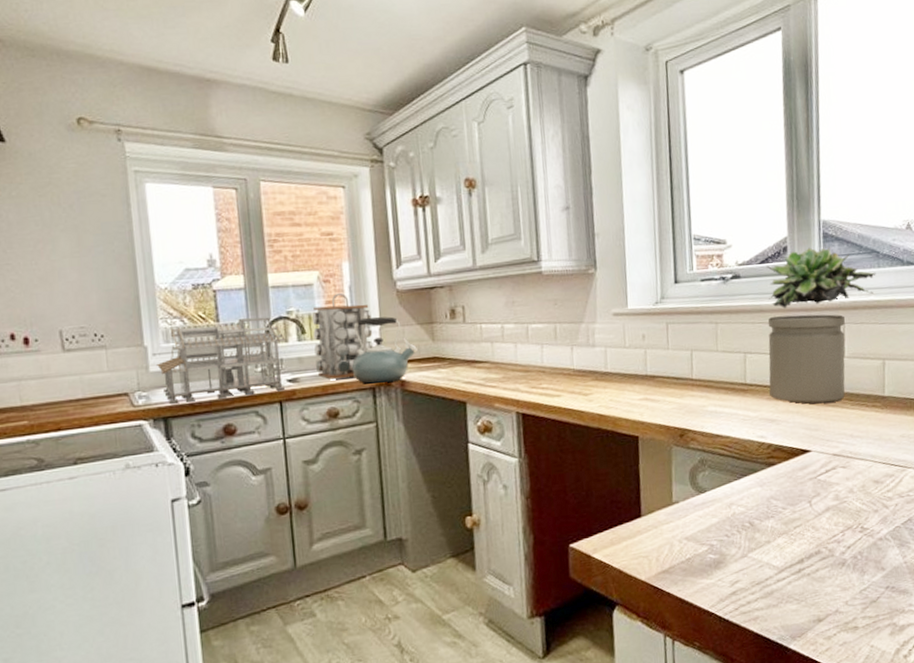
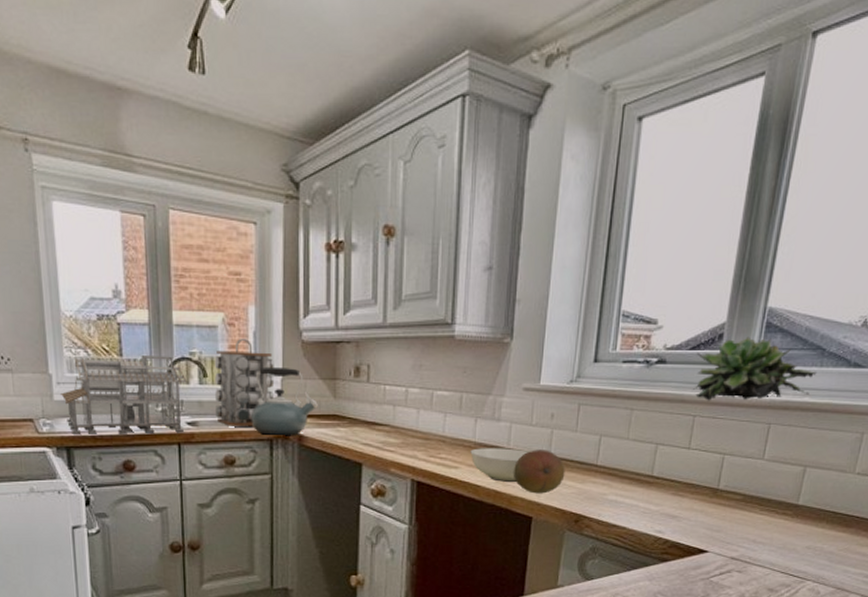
bowl: none [570,371,627,405] -> present [470,448,530,482]
fruit: none [613,369,664,413] -> present [513,450,565,494]
jar: present [767,314,846,404] -> none [676,409,773,505]

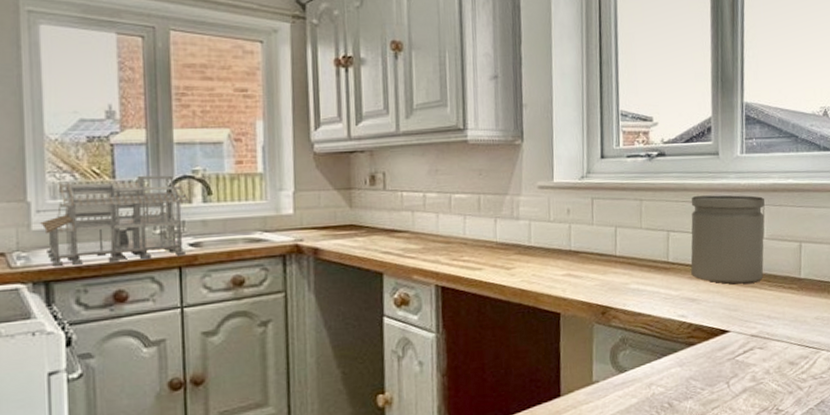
spice rack: present [214,338,275,428] -> none [219,152,286,246]
kettle: present [250,366,319,435] -> none [261,179,335,251]
bowl: present [470,448,530,482] -> none [493,245,551,280]
fruit: present [513,450,565,494] -> none [536,244,587,289]
jar: none [676,409,773,505] -> present [690,195,765,284]
succulent plant: present [693,336,817,401] -> none [690,128,795,188]

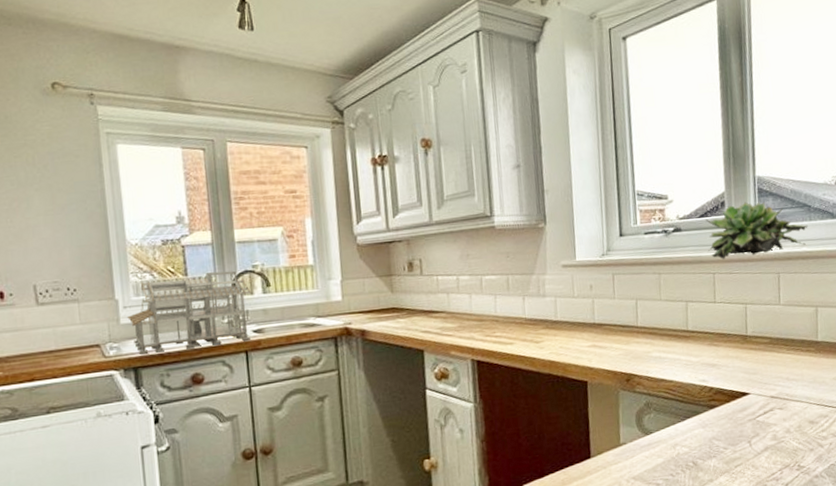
succulent plant: none [690,128,795,188] -> present [705,201,808,260]
jar: present [690,195,765,284] -> none [707,264,781,349]

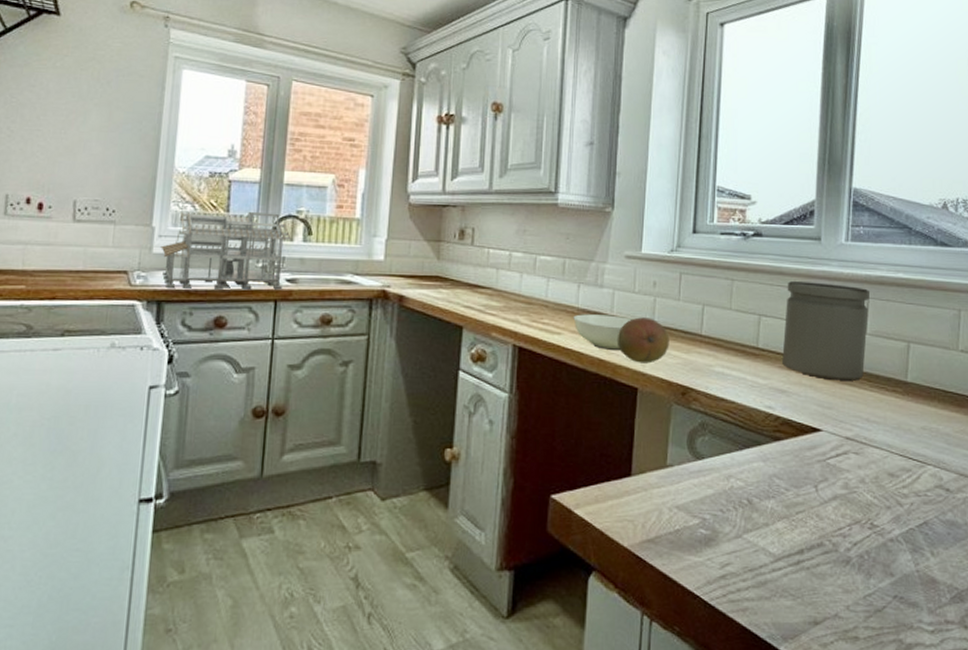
bowl: none [522,320,576,352] -> present [573,314,633,350]
fruit: none [563,318,611,359] -> present [616,317,670,364]
succulent plant: present [705,201,808,260] -> none [790,214,907,274]
jar: none [707,264,781,349] -> present [782,281,871,381]

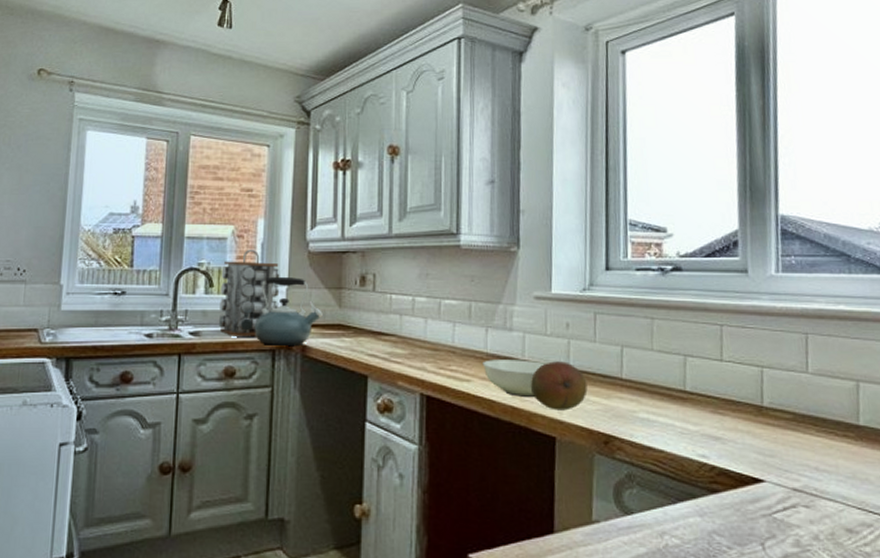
dish rack: present [161,212,291,290] -> none [68,267,193,345]
spice rack: none [316,198,380,287] -> present [218,249,280,338]
kettle: none [351,227,422,295] -> present [254,276,324,345]
jar: present [782,281,871,381] -> none [713,318,809,425]

